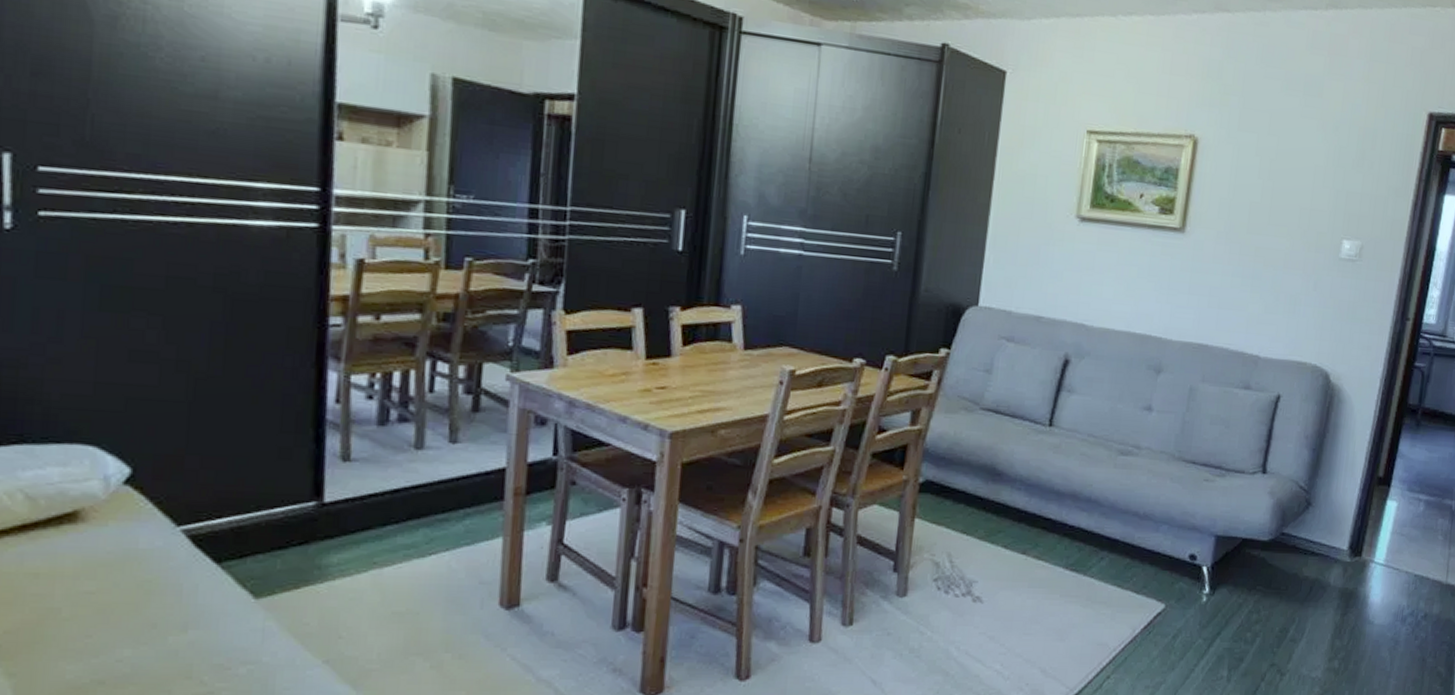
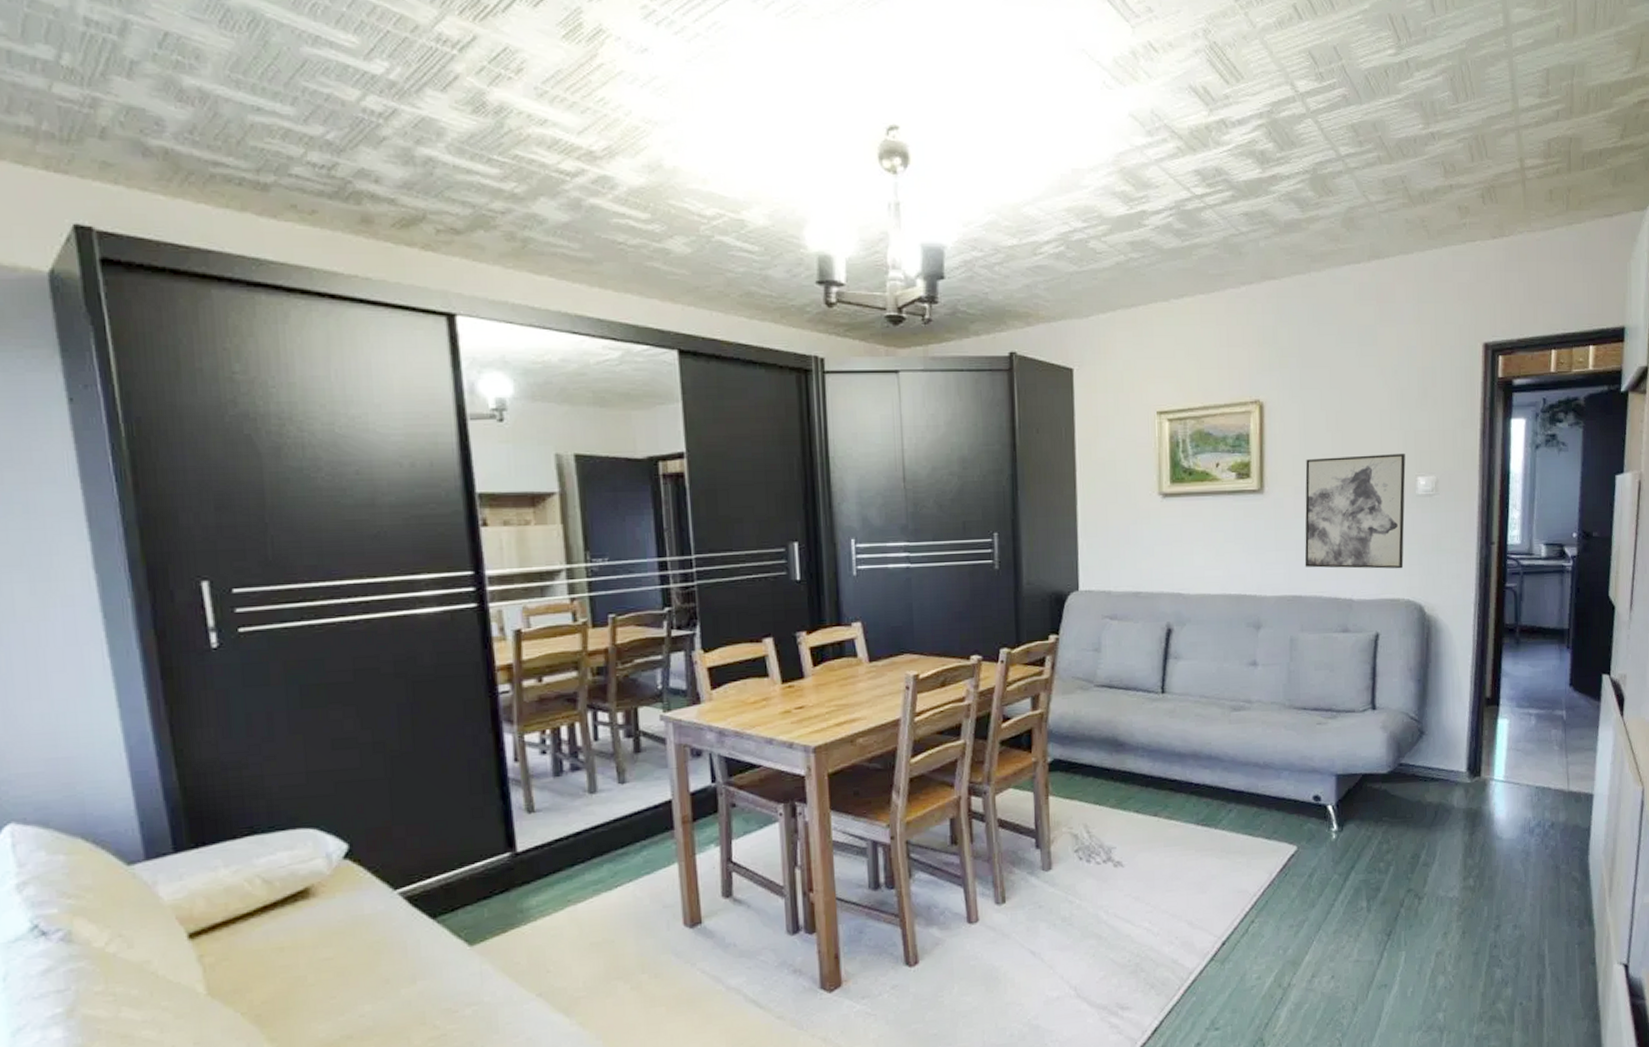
wall art: none [1215,204,1334,332] -> present [1304,453,1406,569]

